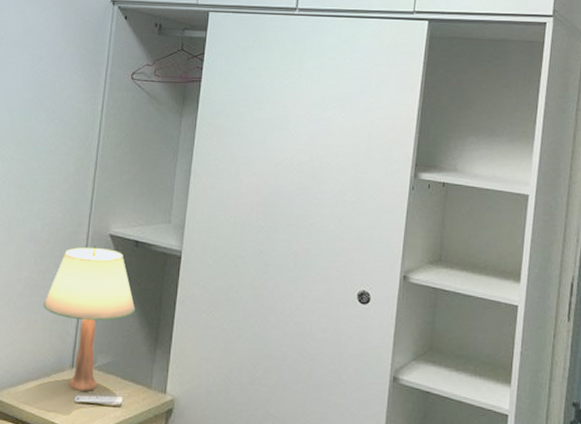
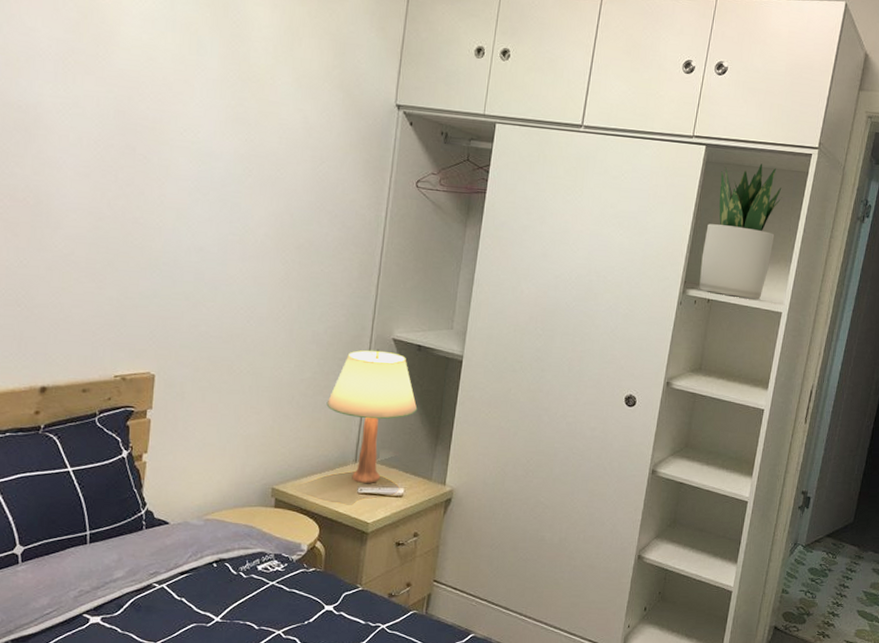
planter: none [432,36,517,182] -> present [699,163,782,300]

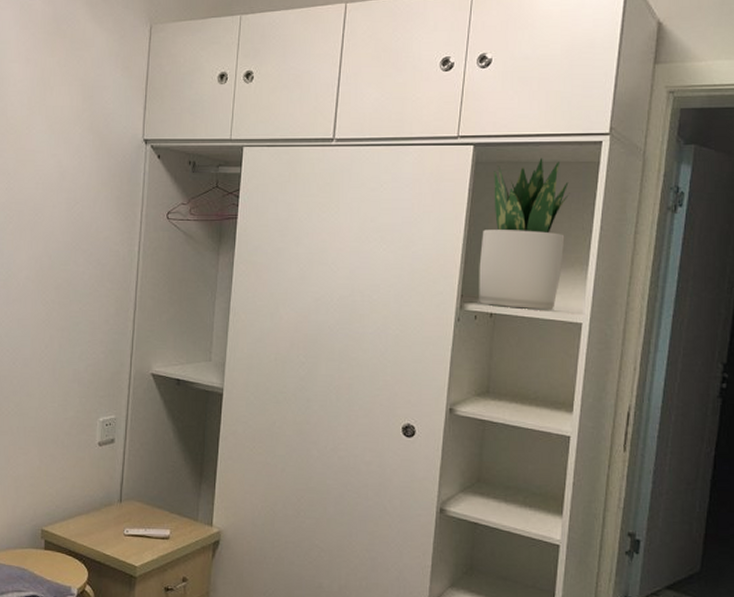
table lamp: present [326,349,418,484] -> none [90,385,180,525]

